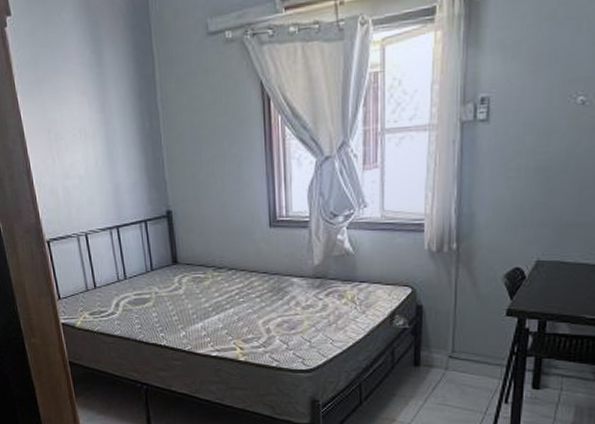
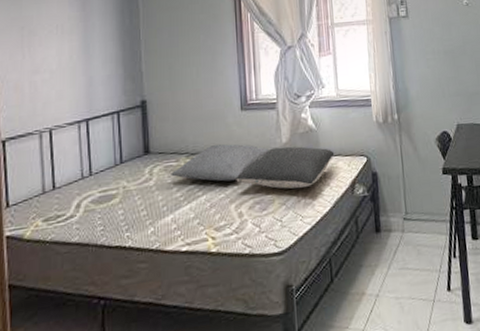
pillow: none [199,260,300,298] -> present [171,143,270,182]
pillow: none [263,269,373,313] -> present [236,146,335,189]

